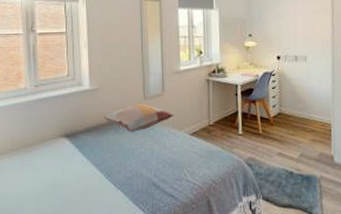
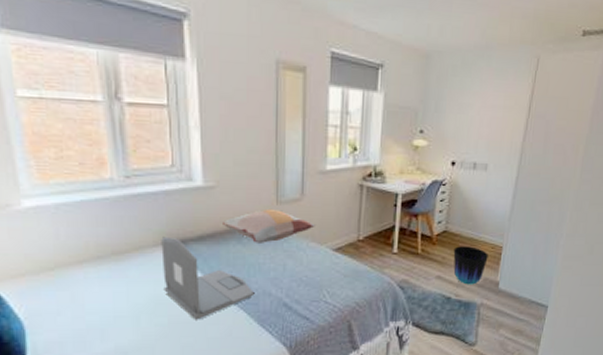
laptop: none [58,130,129,200] -> present [161,236,255,320]
vase: none [289,125,320,160] -> present [453,246,488,285]

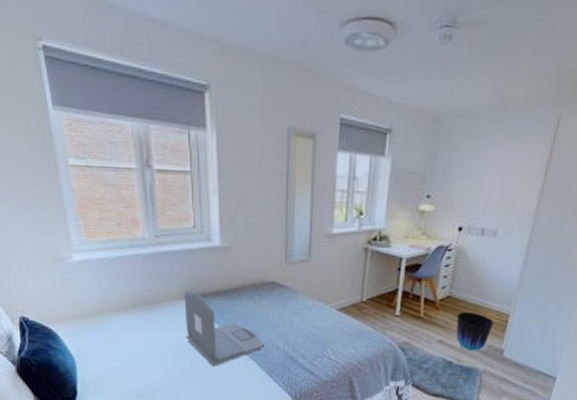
decorative pillow: present [223,208,315,243] -> none [237,268,321,301]

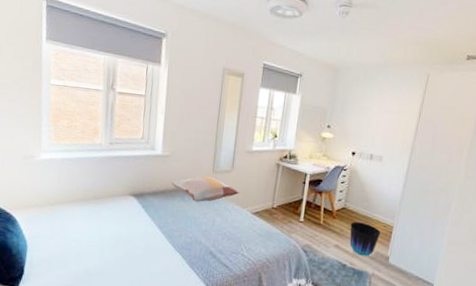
laptop: present [184,290,264,366] -> none [124,189,189,256]
decorative pillow: none [237,268,321,301] -> present [172,176,240,202]

